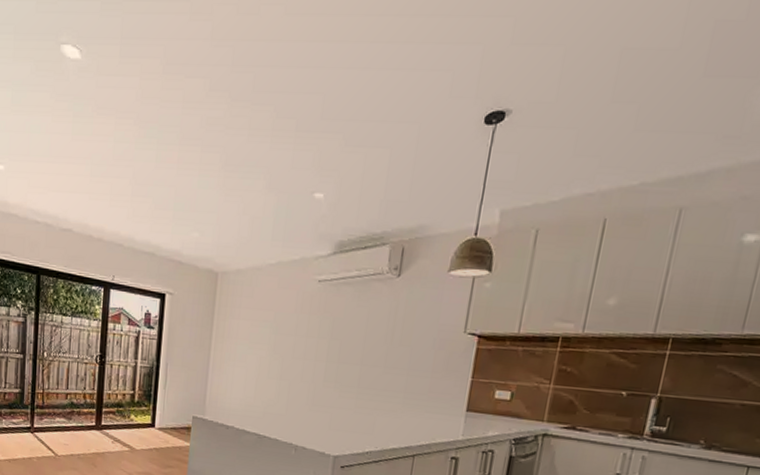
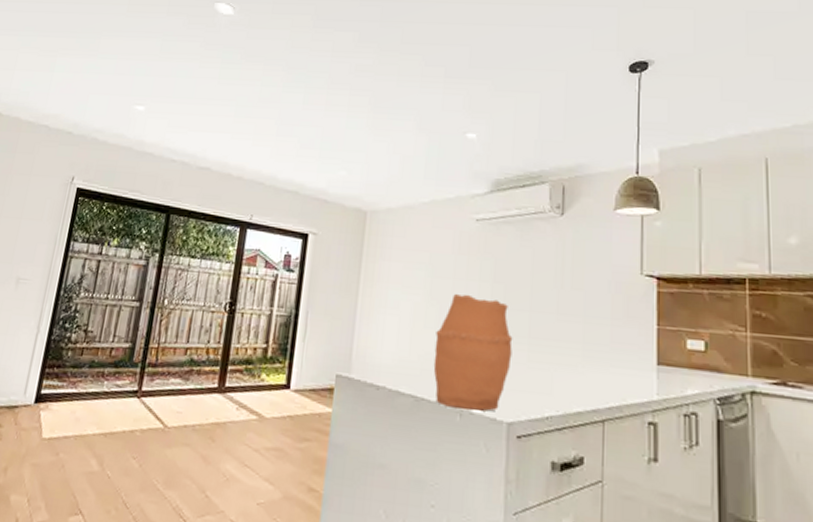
vase: none [274,349,344,447] -> present [433,294,513,412]

